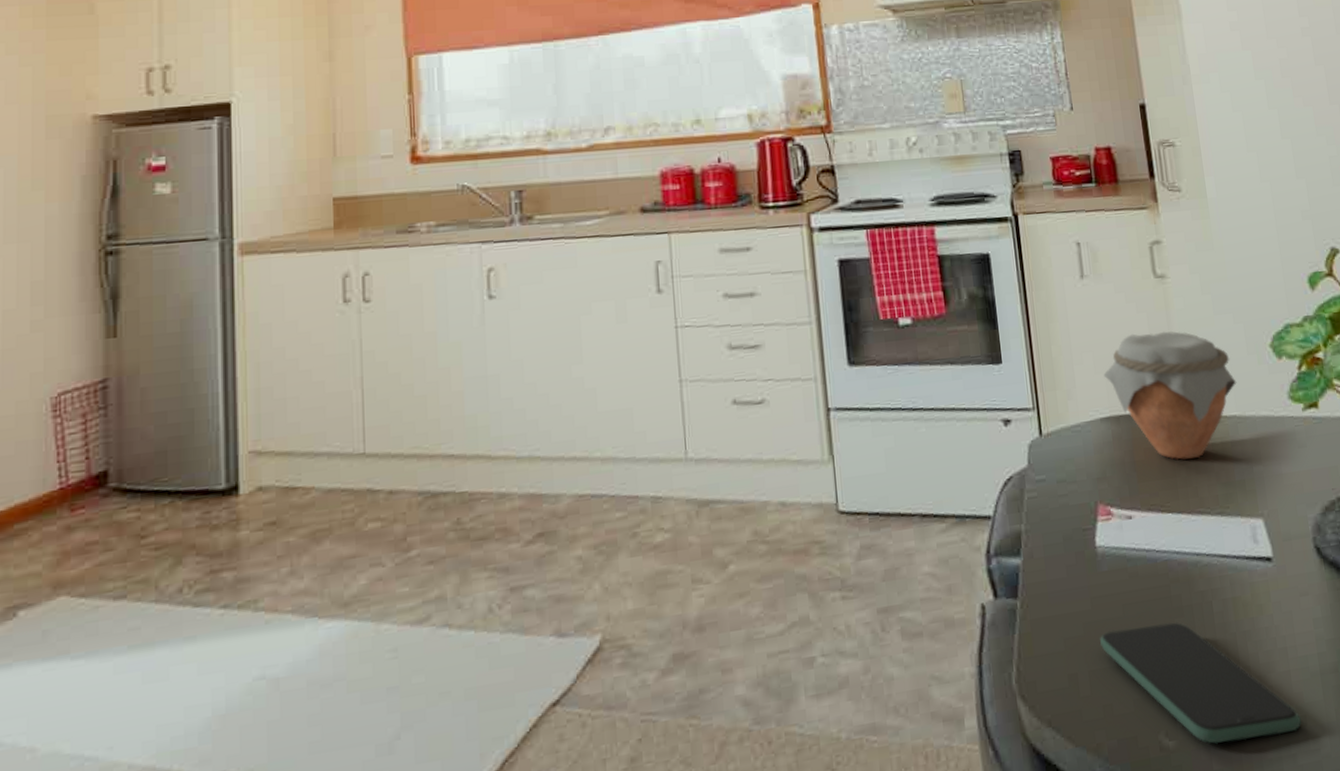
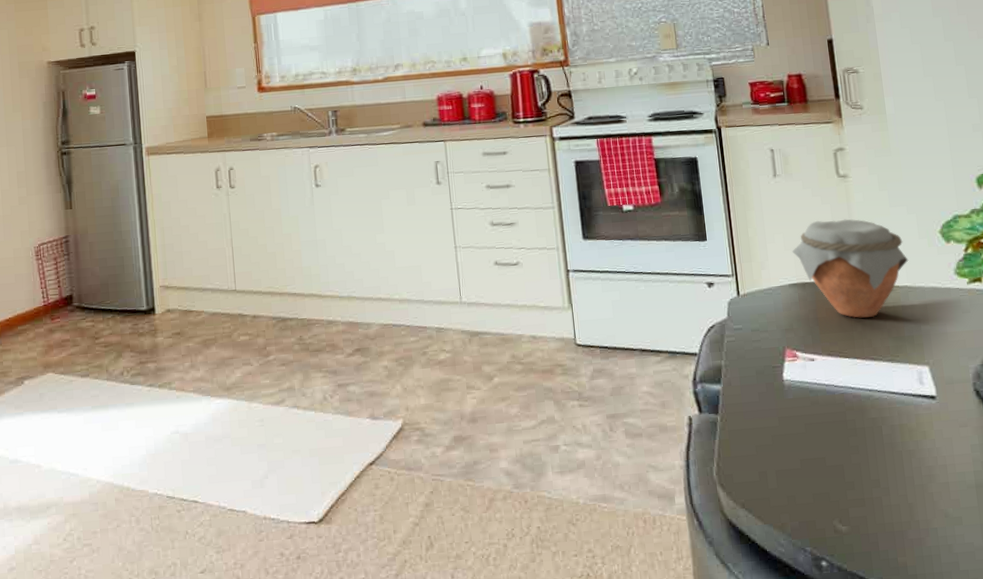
smartphone: present [1100,622,1301,744] -> none [786,440,957,531]

